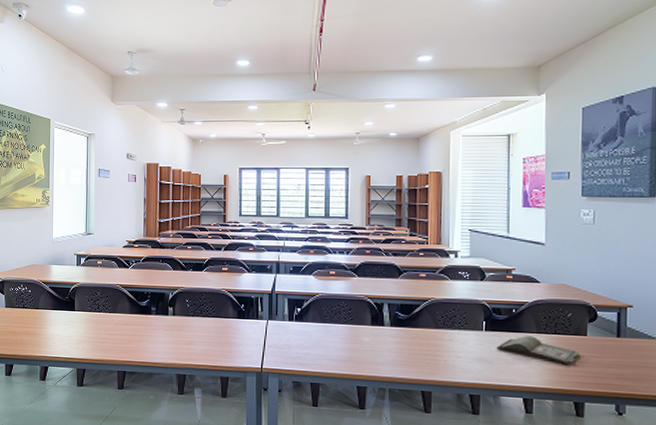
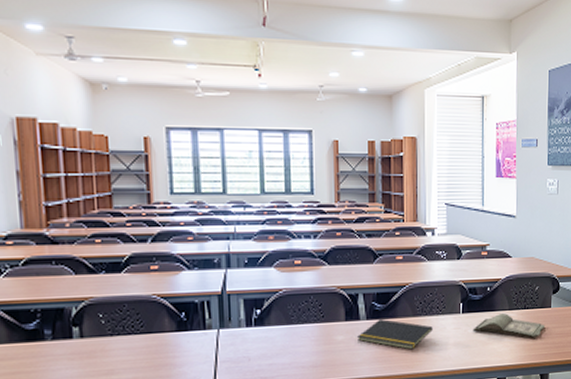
notepad: none [382,328,454,359] -> present [358,319,433,350]

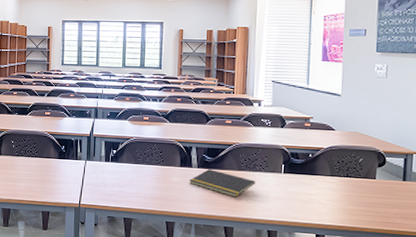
hardback book: present [473,313,546,338] -> none [293,178,369,205]

